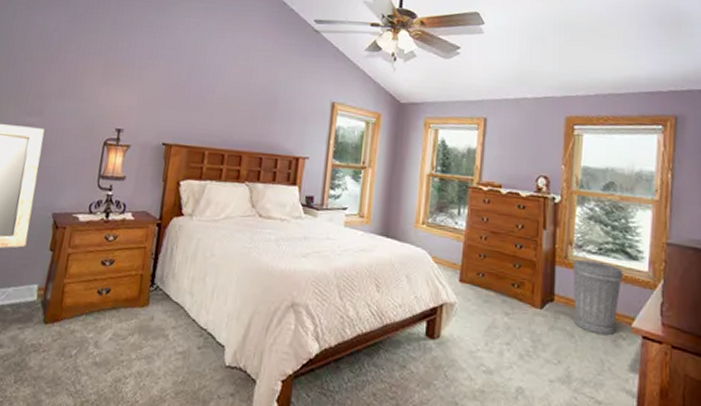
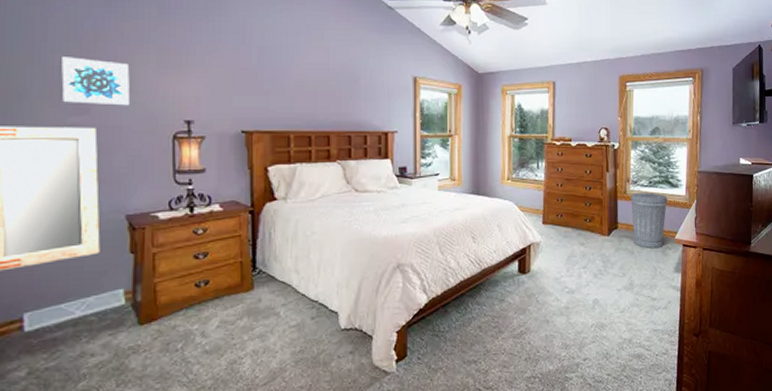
wall art: none [24,64,80,111] -> present [61,57,130,106]

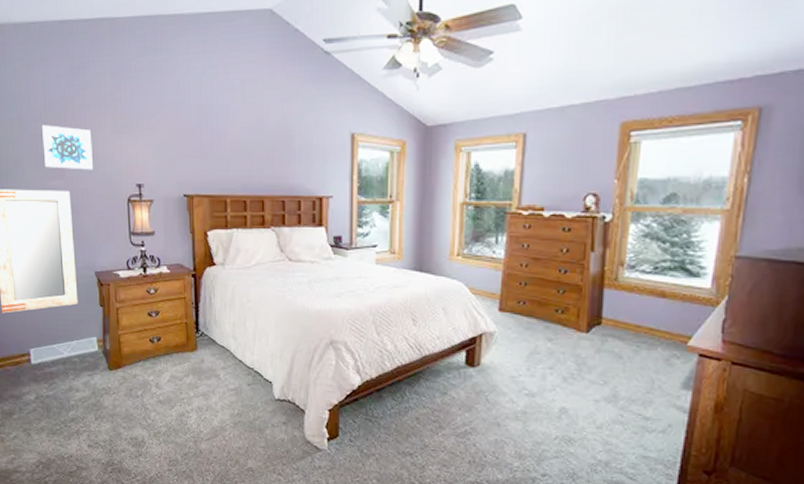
trash can: present [630,192,668,249] -> none [622,281,681,356]

